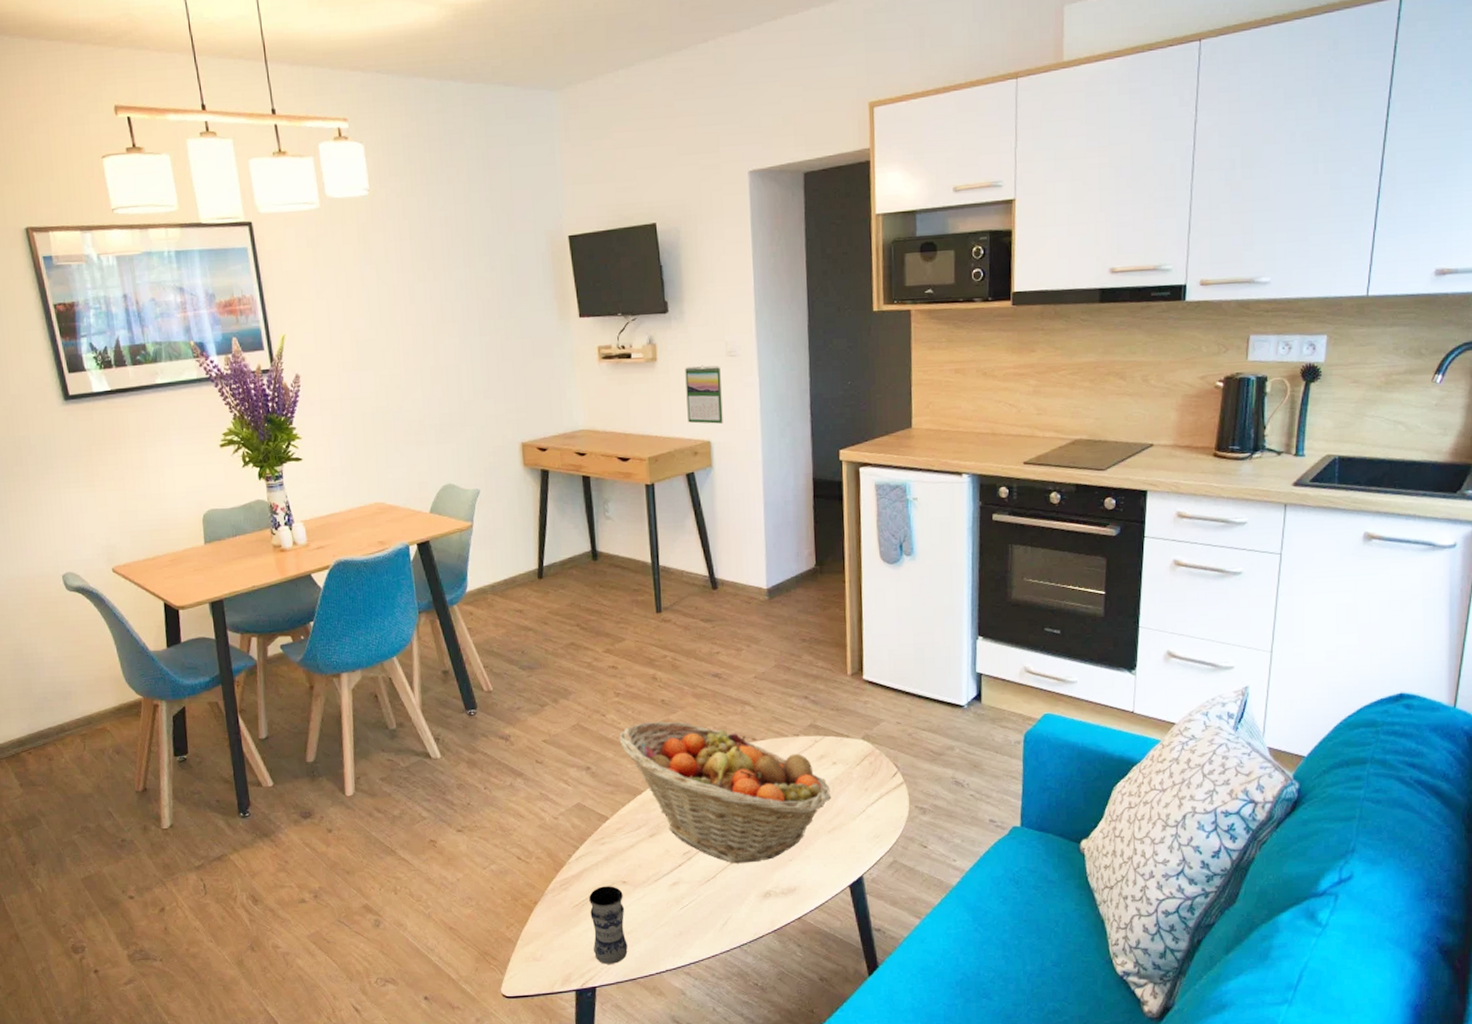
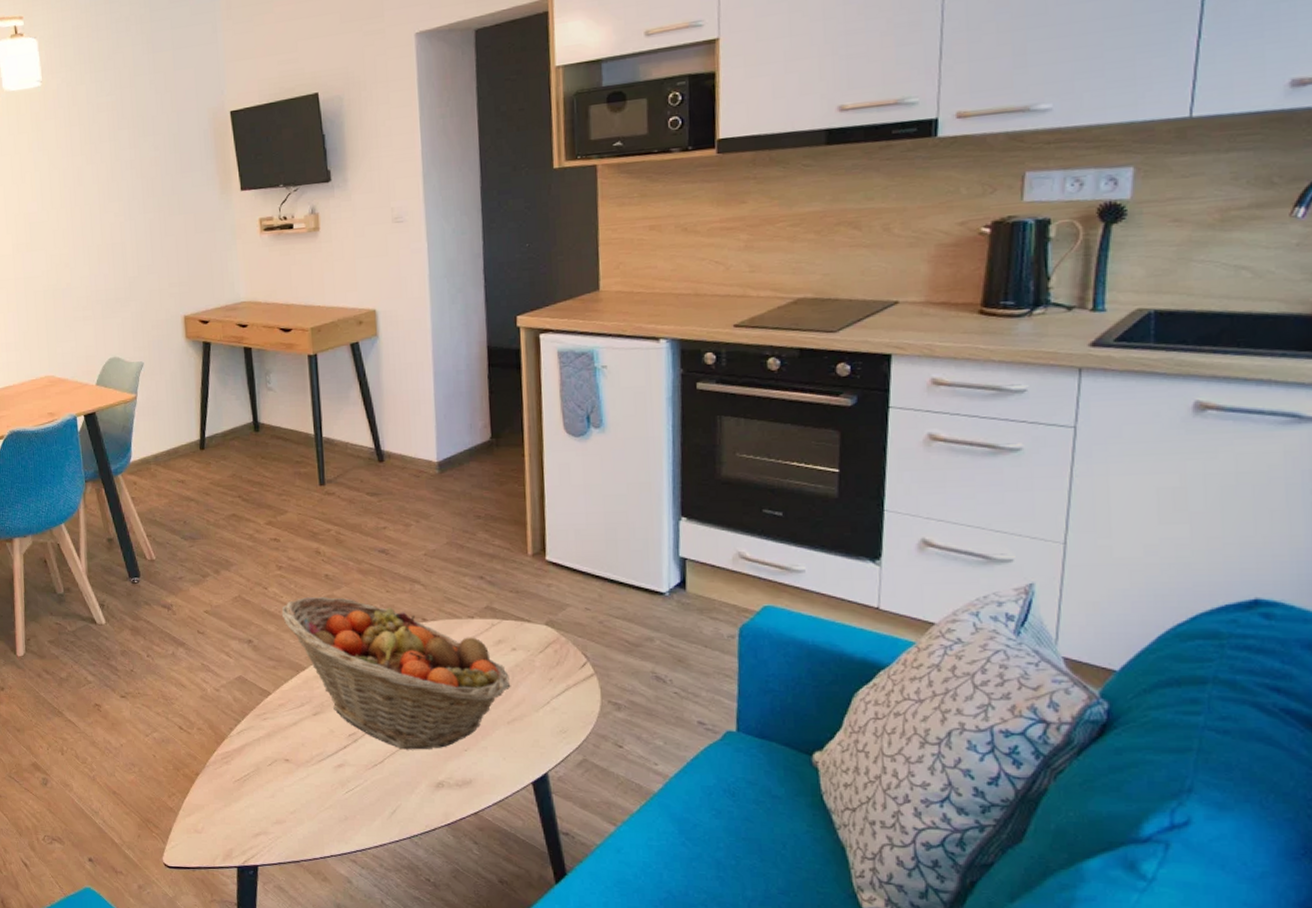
jar: present [589,886,628,964] -> none [251,763,291,844]
calendar: present [685,365,723,424] -> none [348,232,389,292]

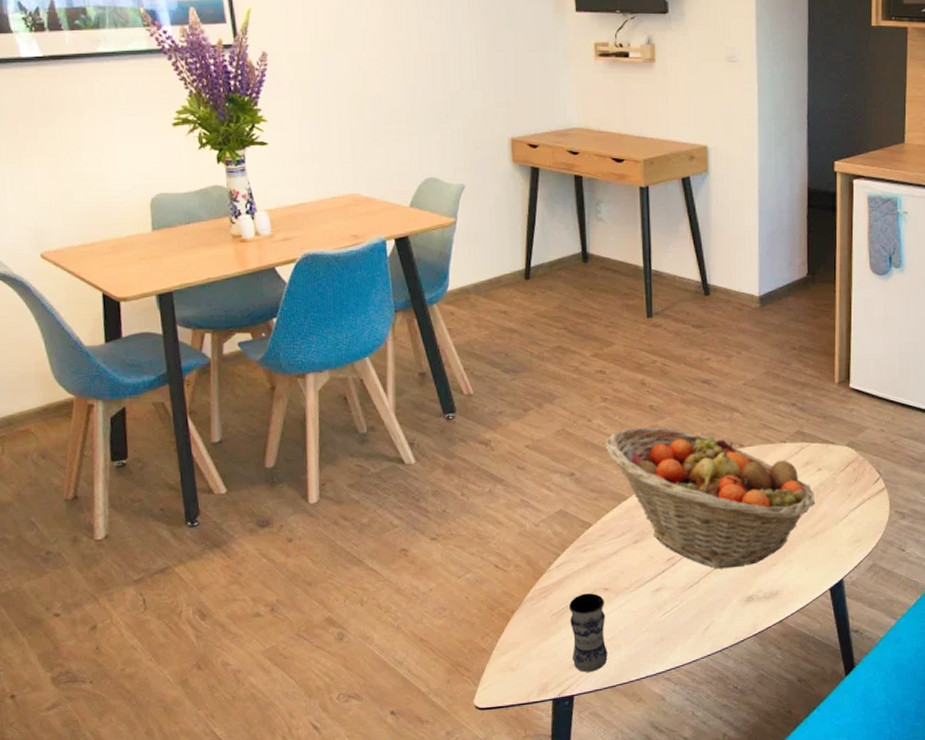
jar: none [251,763,291,844] -> present [569,593,608,672]

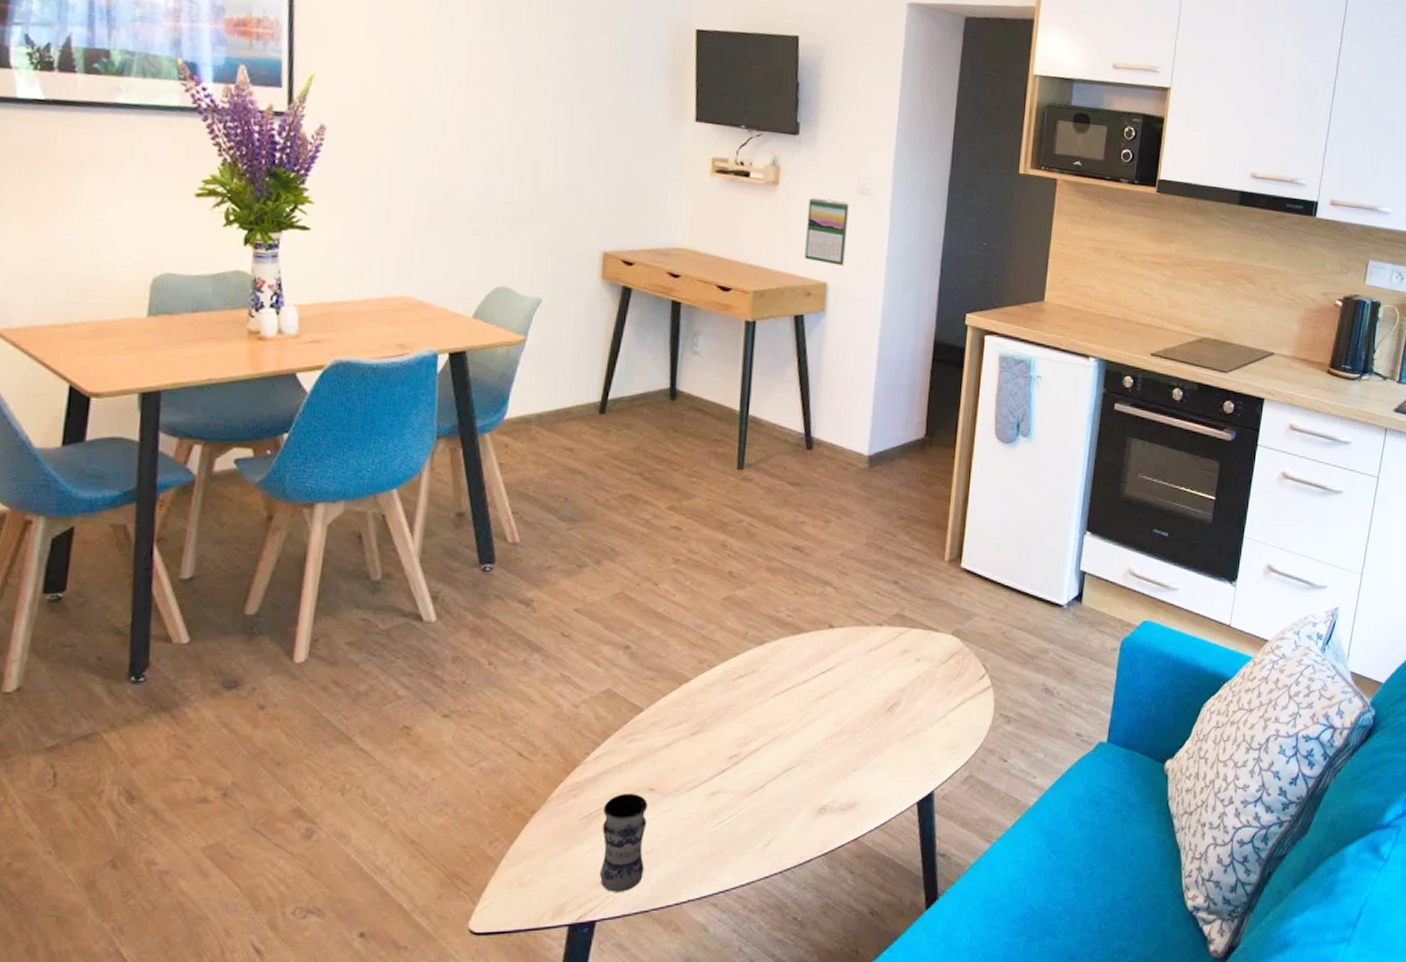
fruit basket: present [605,427,816,569] -> none [670,595,910,772]
calendar: none [683,69,721,129] -> present [804,197,849,266]

